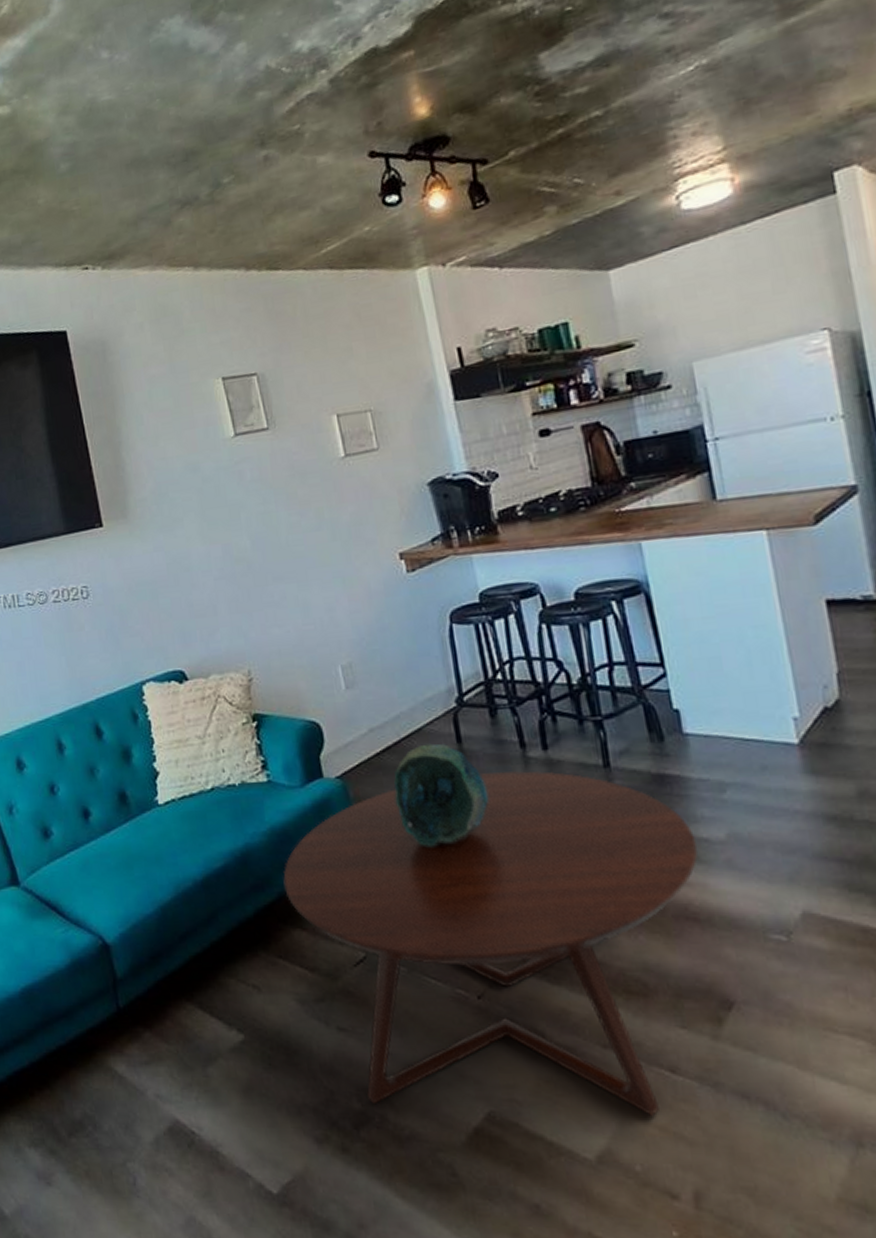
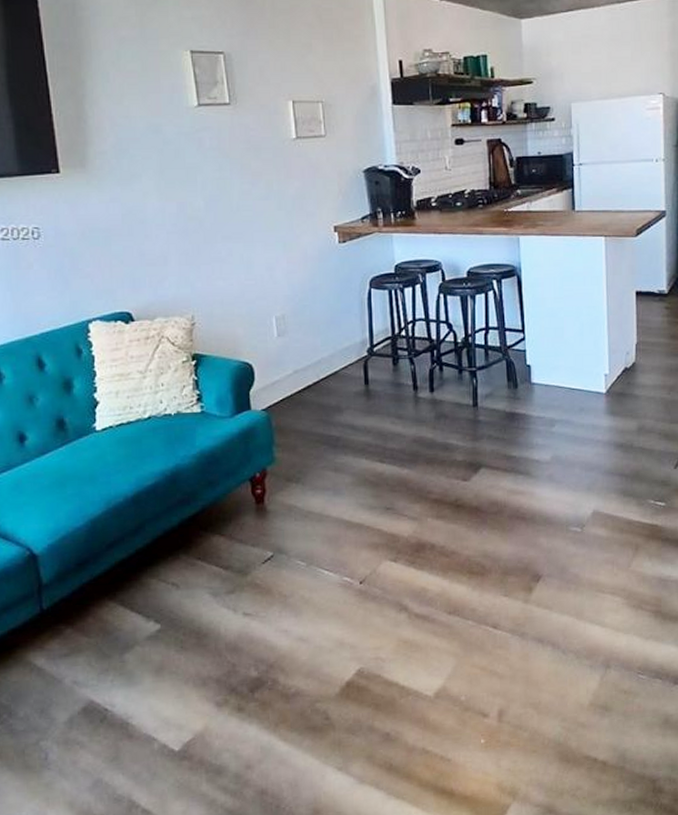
coffee table: present [283,770,698,1116] -> none [208,407,531,672]
decorative bowl: present [394,743,489,847] -> none [310,384,385,467]

